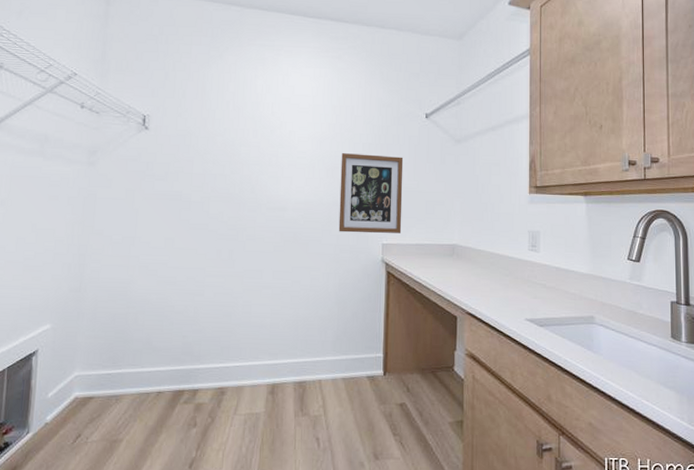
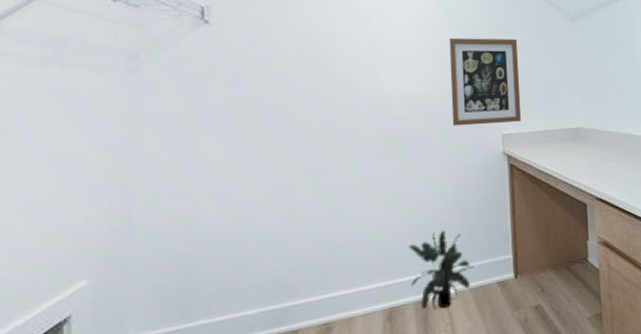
potted plant: none [292,323,348,392] -> present [408,230,474,310]

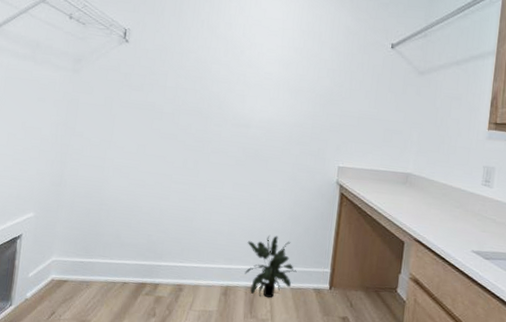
wall art: present [449,37,522,126] -> none [297,76,366,158]

